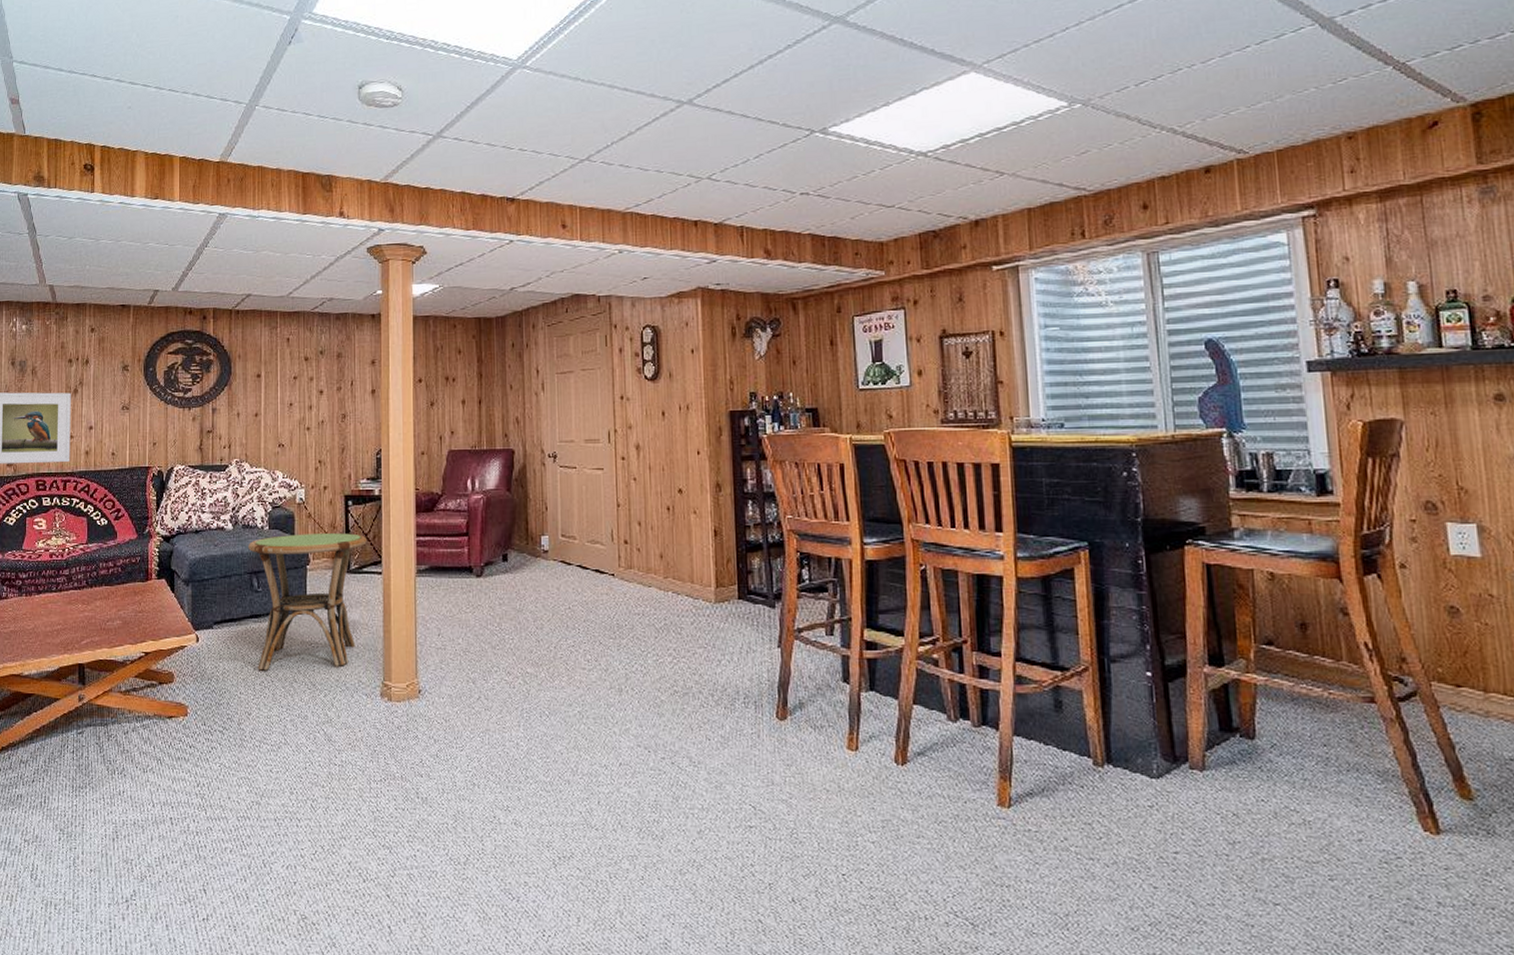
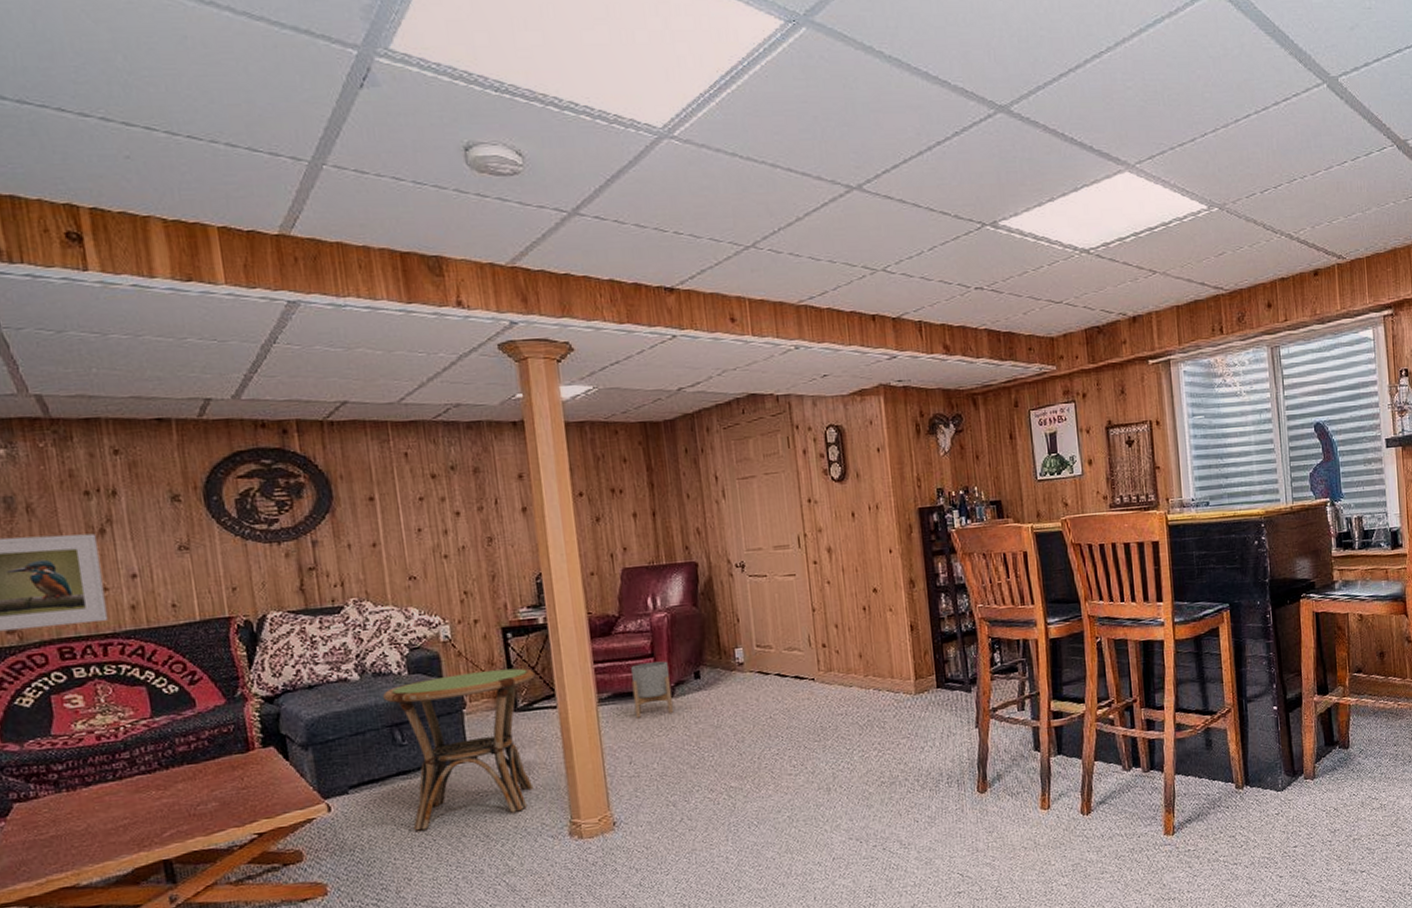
planter: none [447,541,480,593] -> present [631,661,673,718]

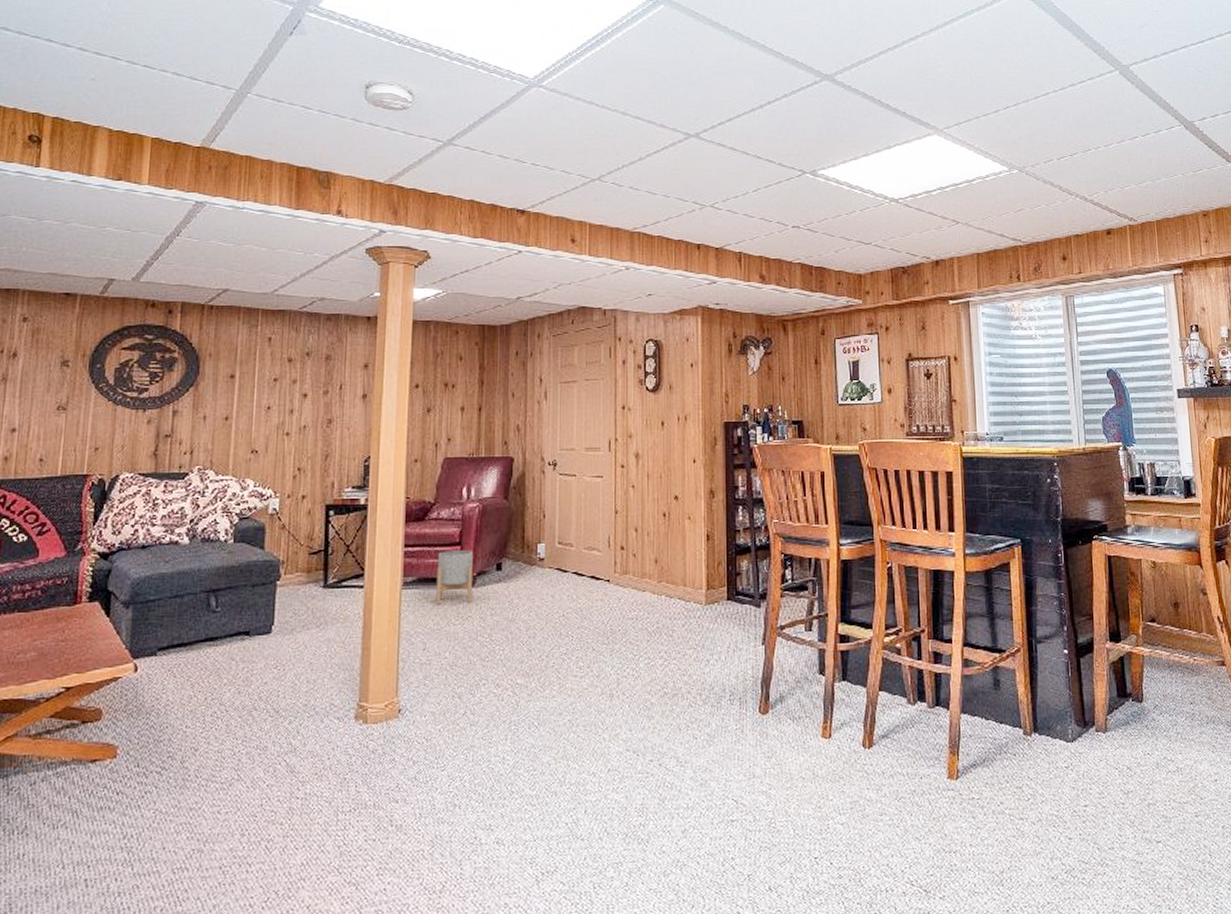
side table: present [383,668,535,831] -> none [207,545,348,700]

